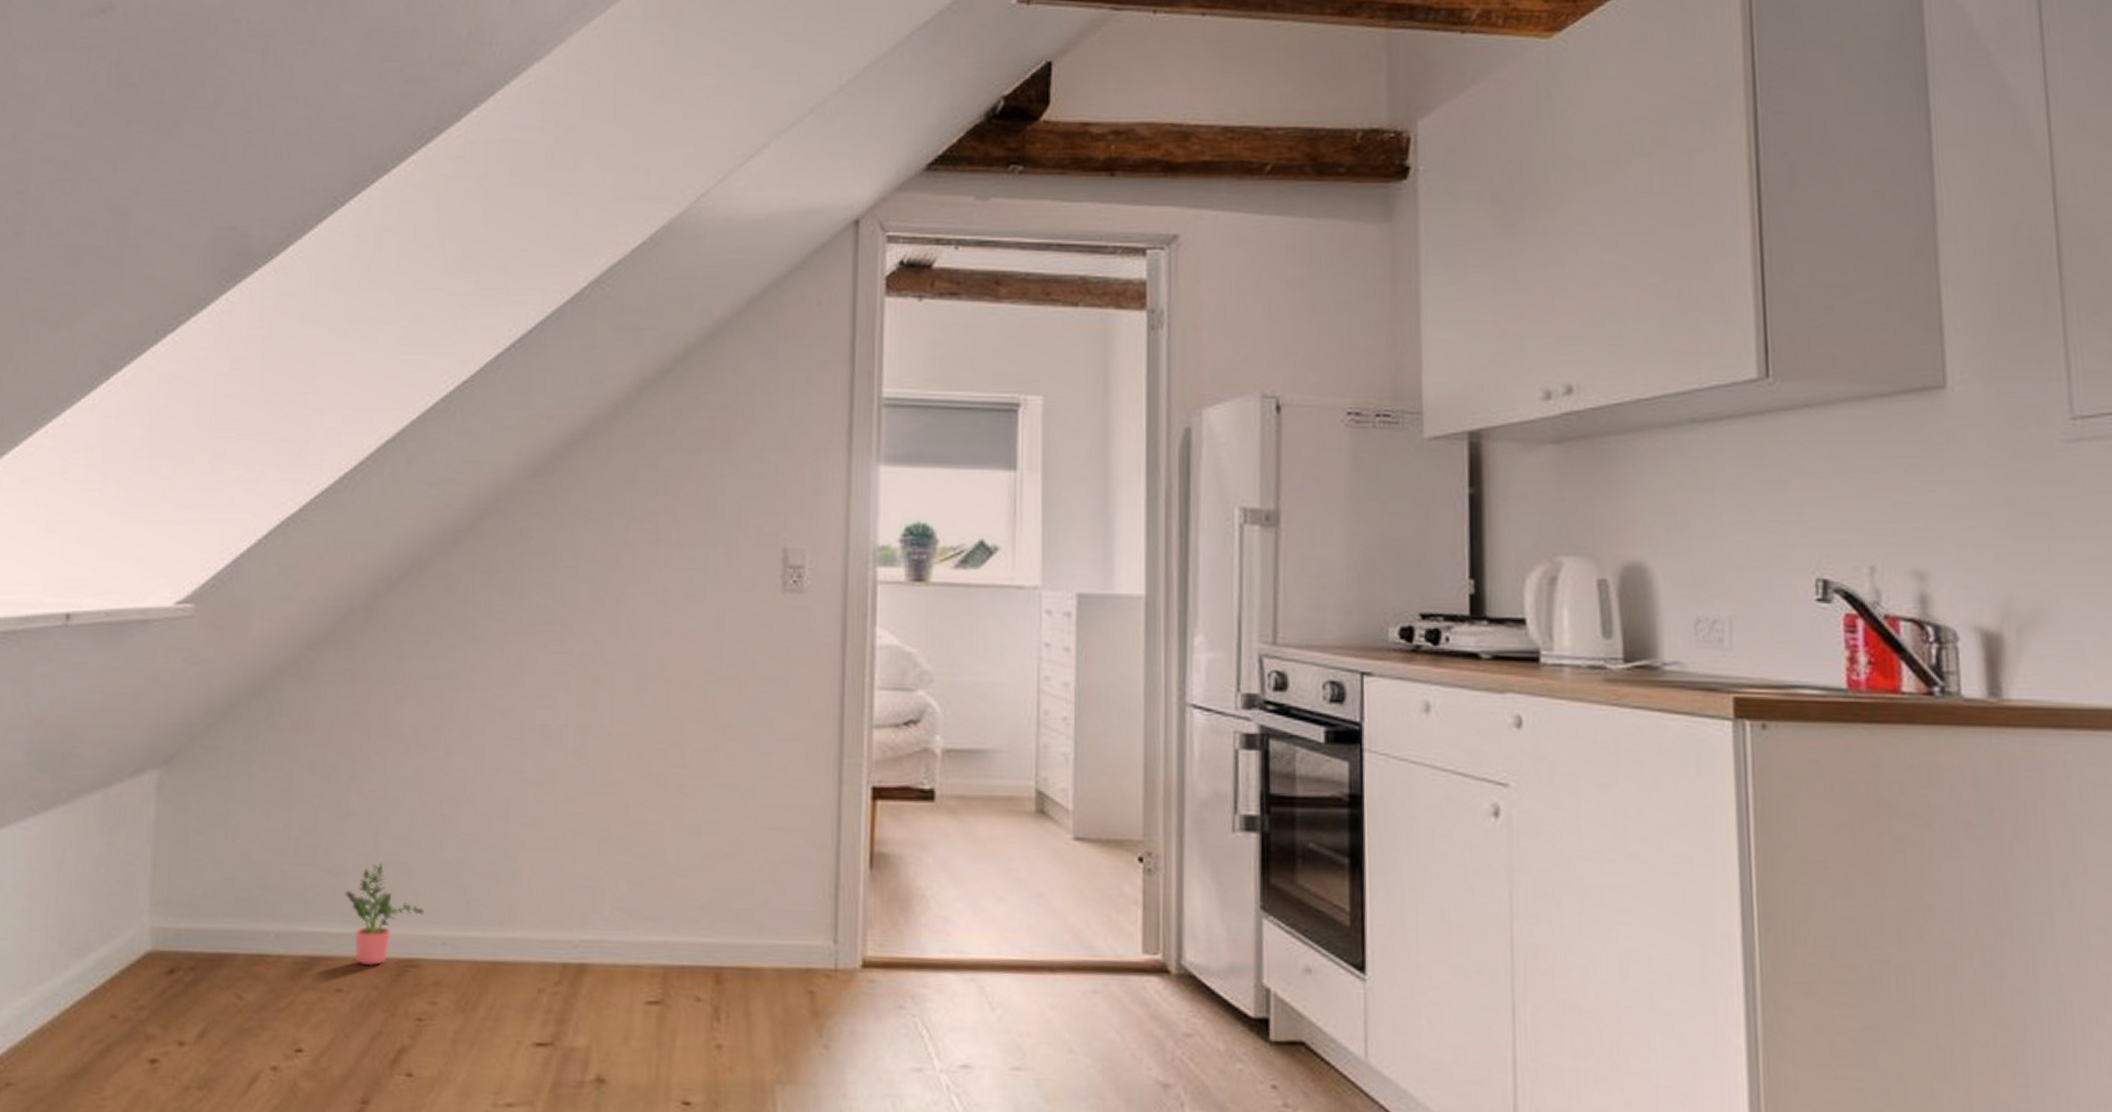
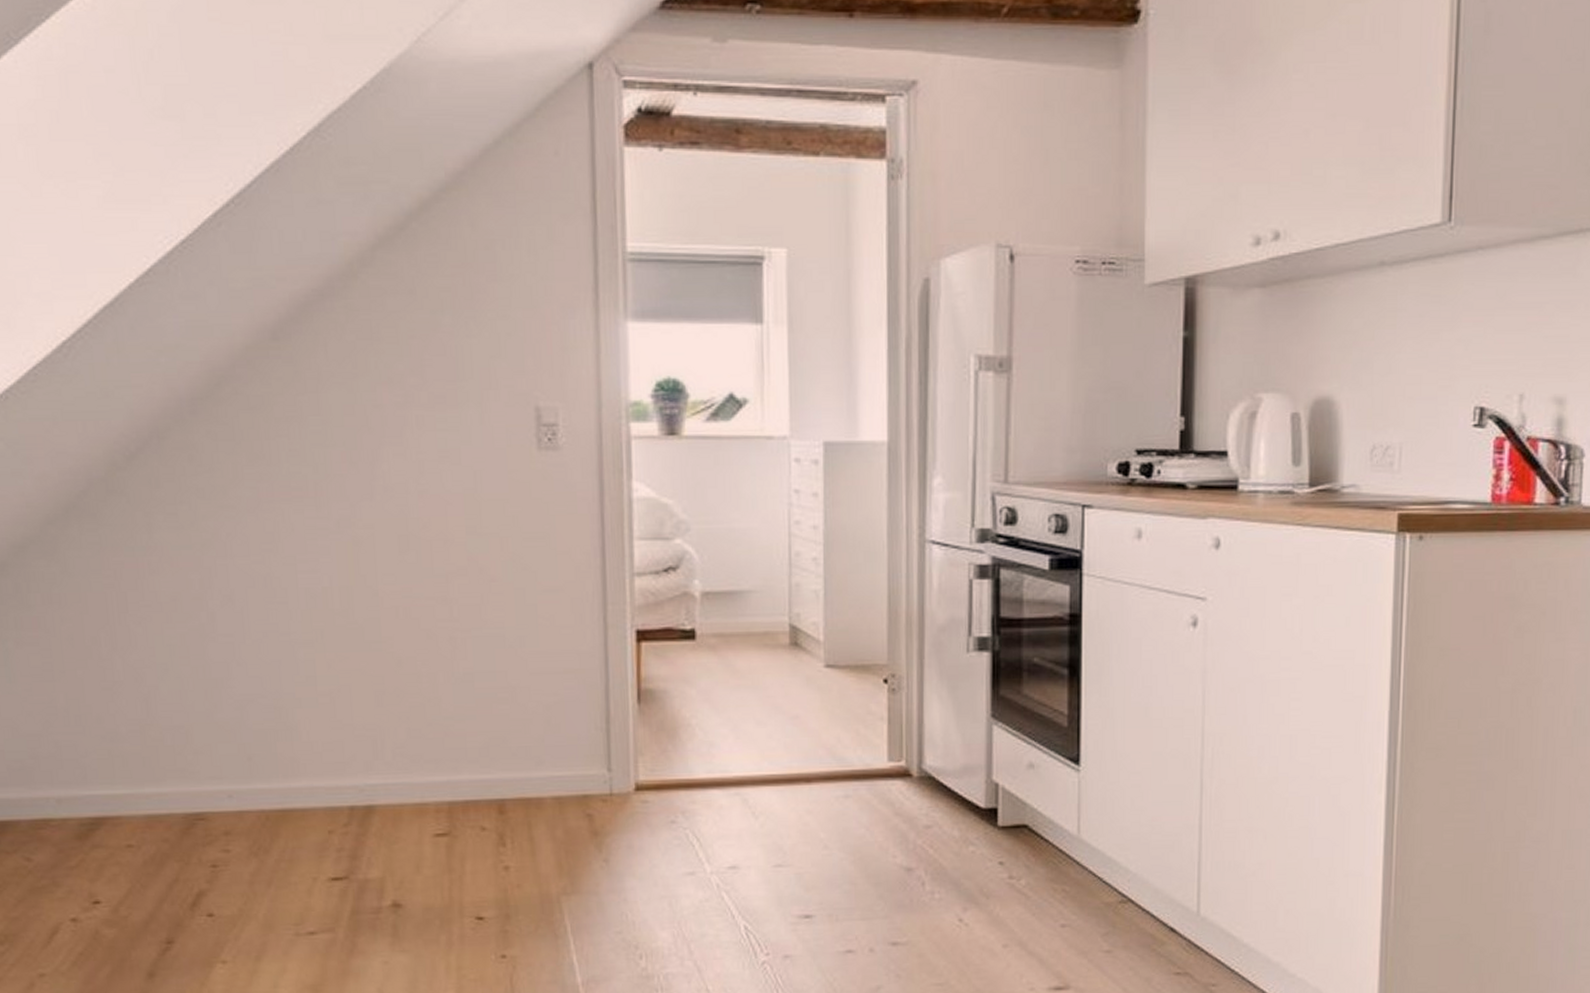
potted plant: present [344,863,425,966] -> none [122,727,207,822]

